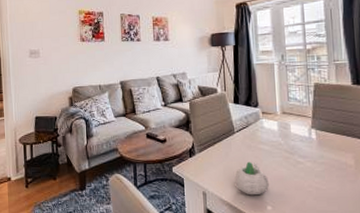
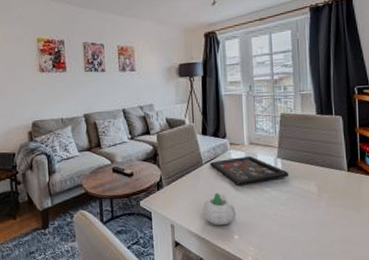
decorative tray: none [242,125,325,155] -> present [210,155,289,185]

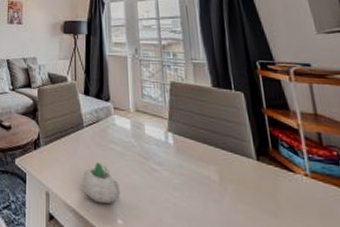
decorative tray: present [210,155,289,185] -> none [91,124,183,158]

